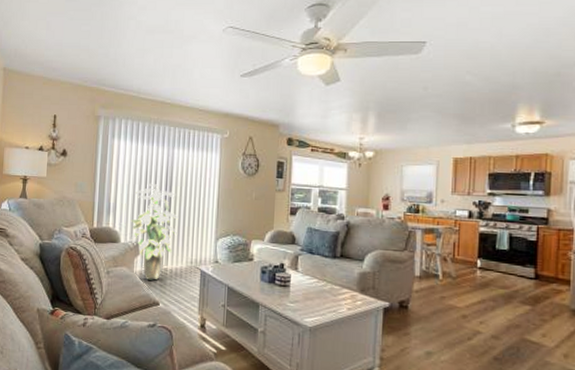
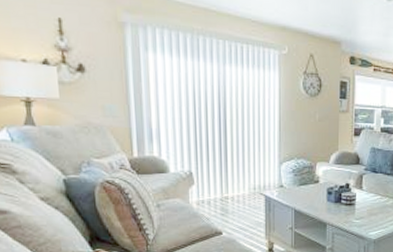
indoor plant: present [131,183,179,280] -> none [180,105,237,210]

